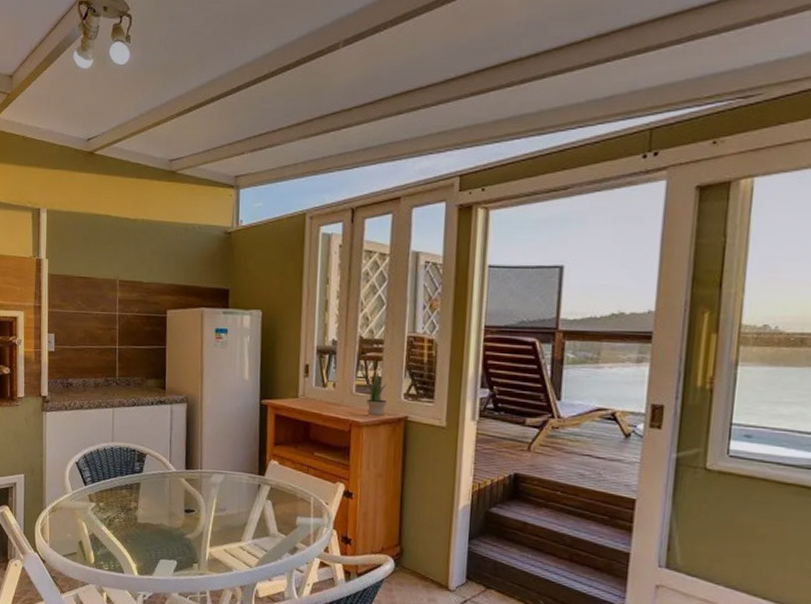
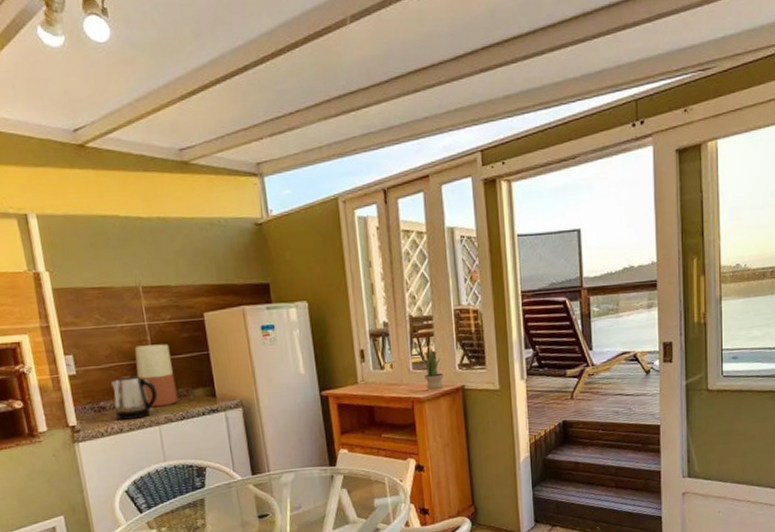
kettle: none [79,358,116,400] -> present [111,374,157,421]
vase: none [102,333,133,392] -> present [134,344,178,408]

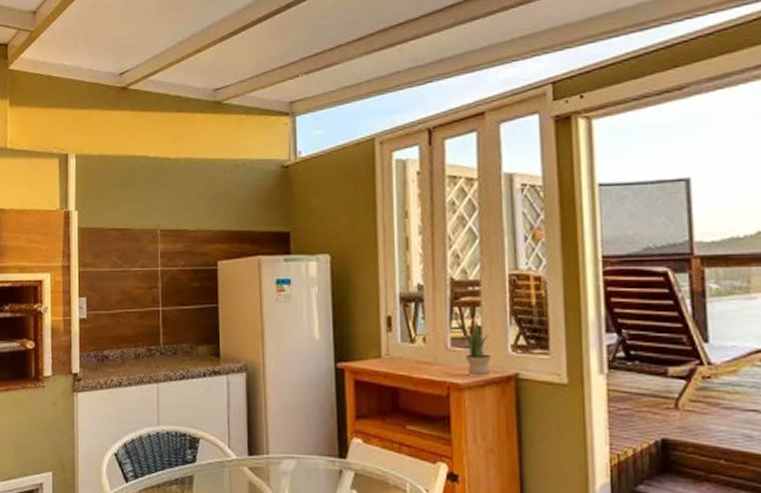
kettle: present [111,374,157,421] -> none [116,323,160,374]
vase: present [134,344,178,408] -> none [143,292,180,362]

